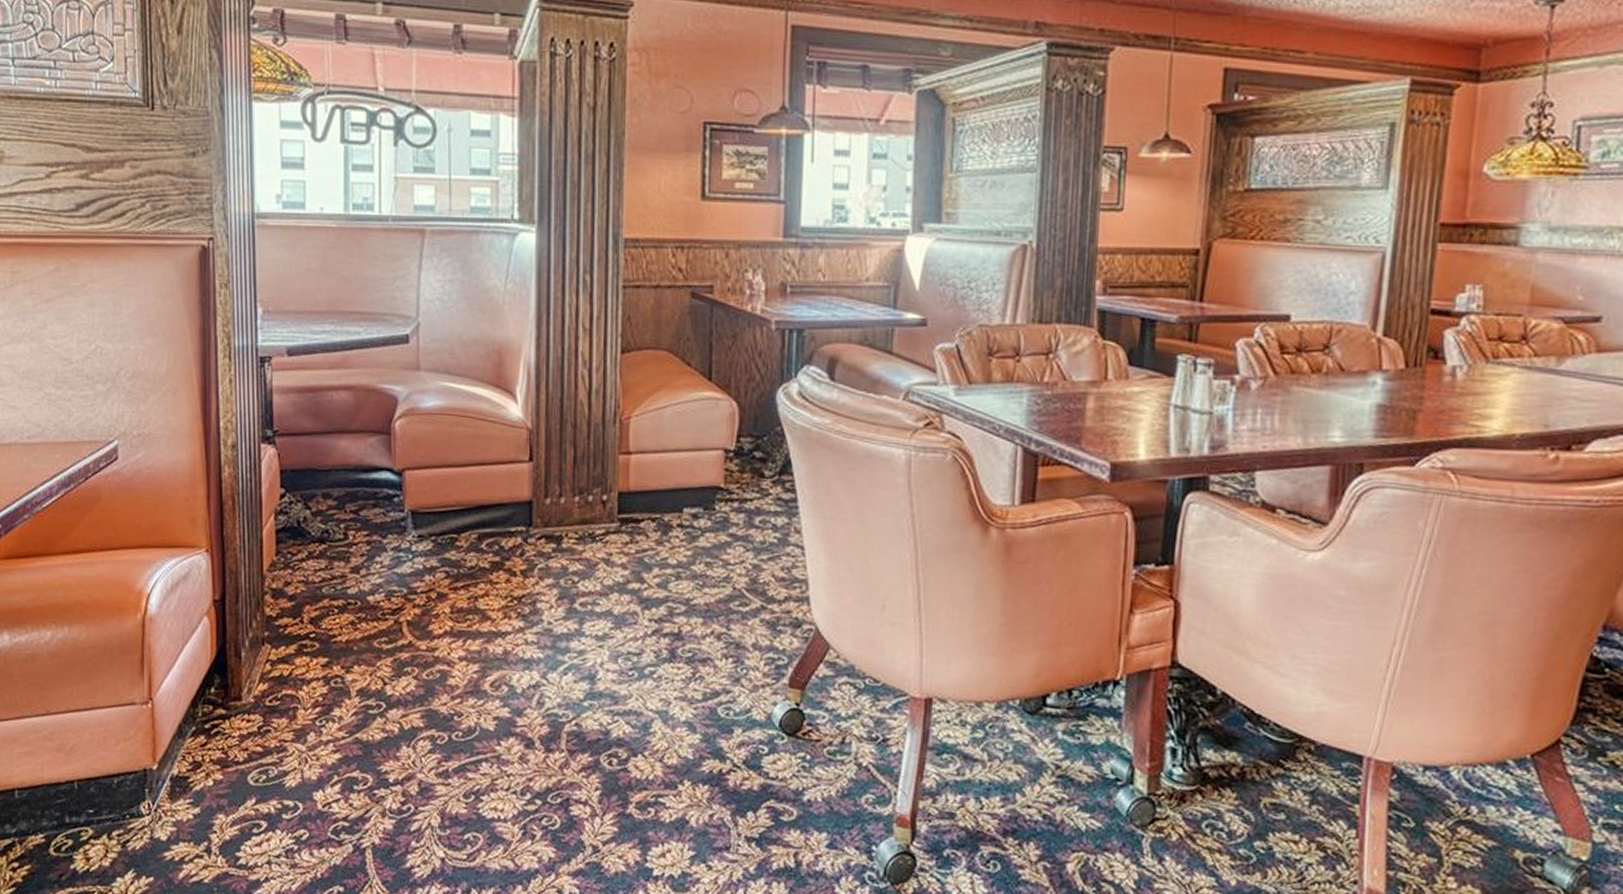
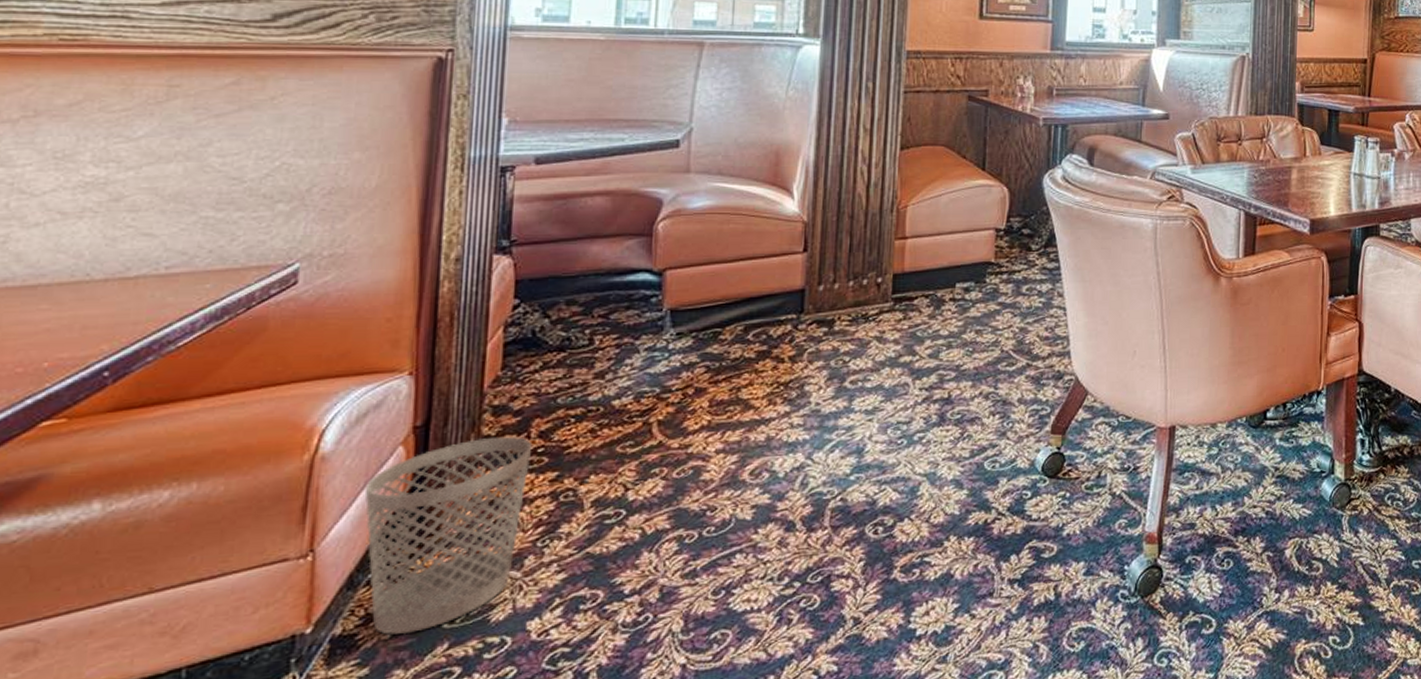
wastebasket: none [183,618,306,785] -> present [364,436,533,635]

